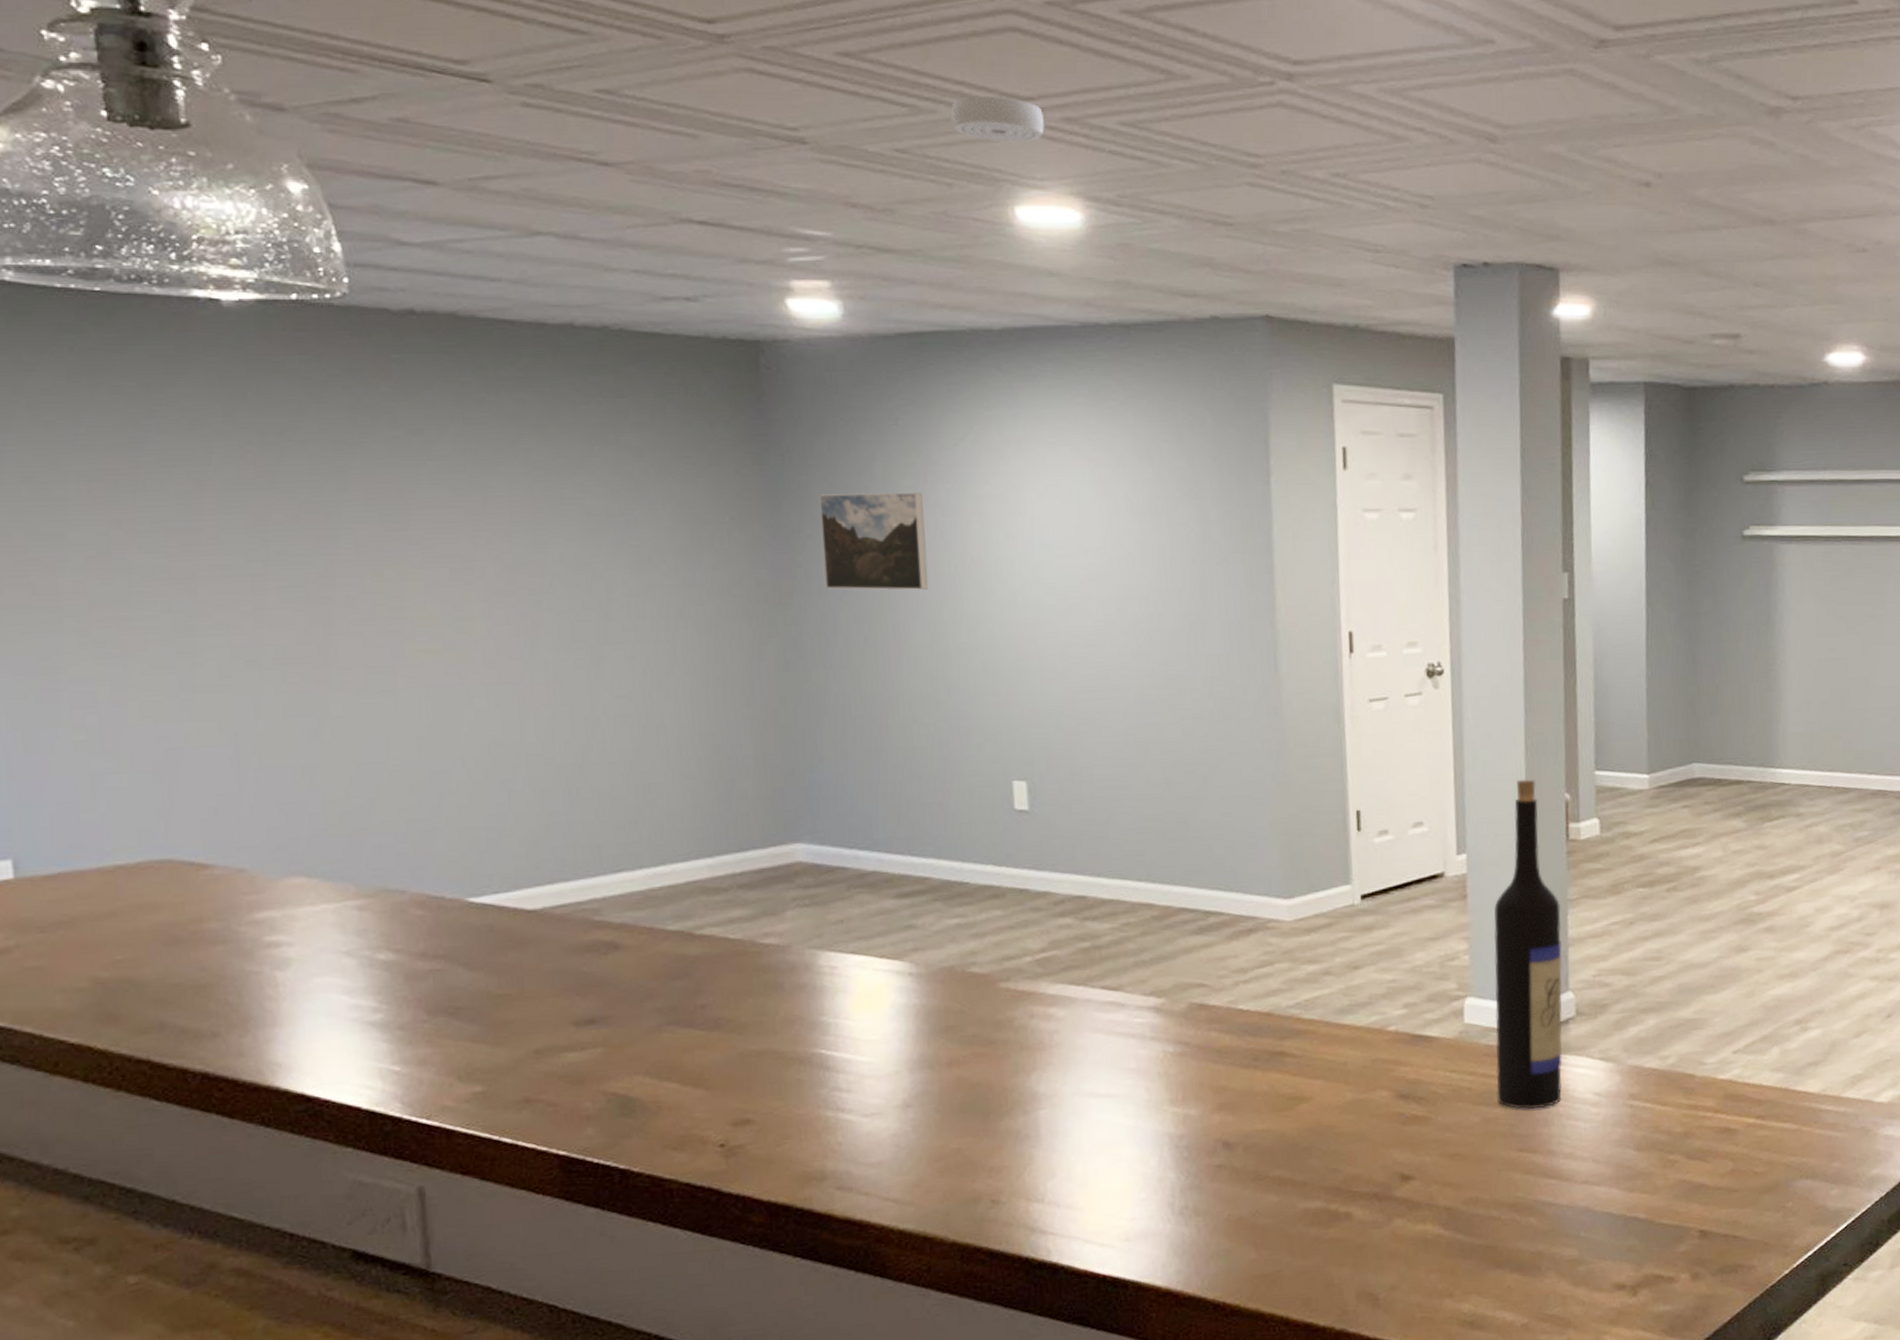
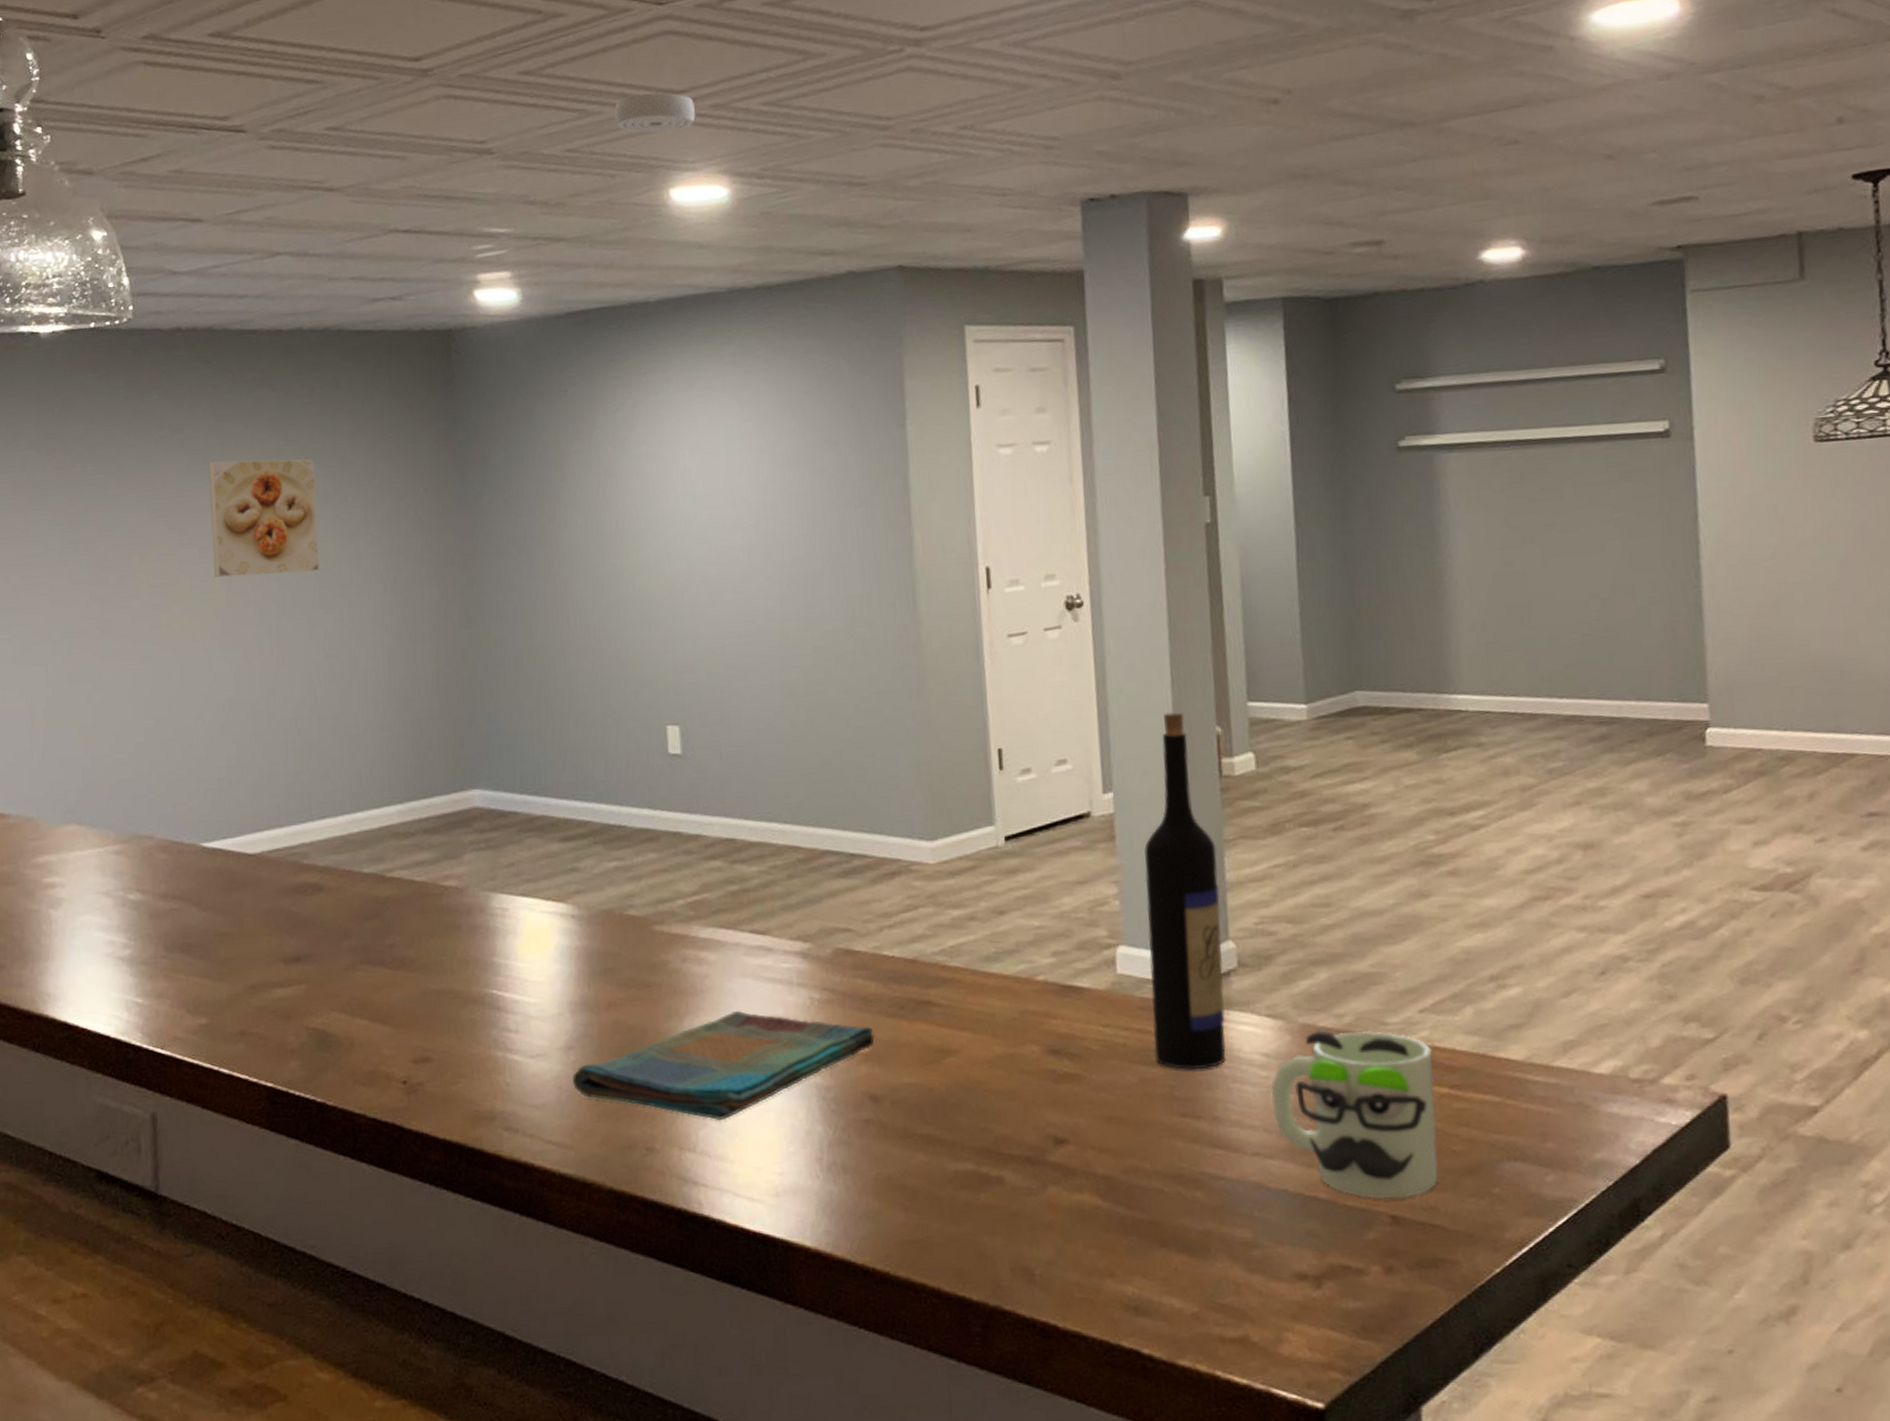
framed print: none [459,469,605,604] -> present [209,459,320,578]
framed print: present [819,492,929,591] -> none [499,455,593,550]
dish towel: none [911,1064,1228,1172] -> present [572,1010,875,1121]
mug: none [1601,1070,1744,1216] -> present [1272,1030,1439,1199]

